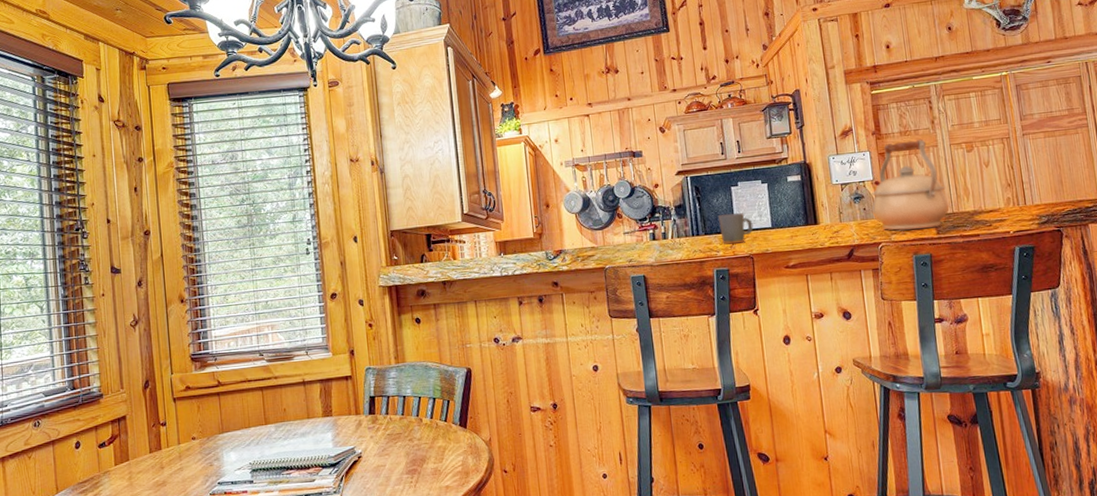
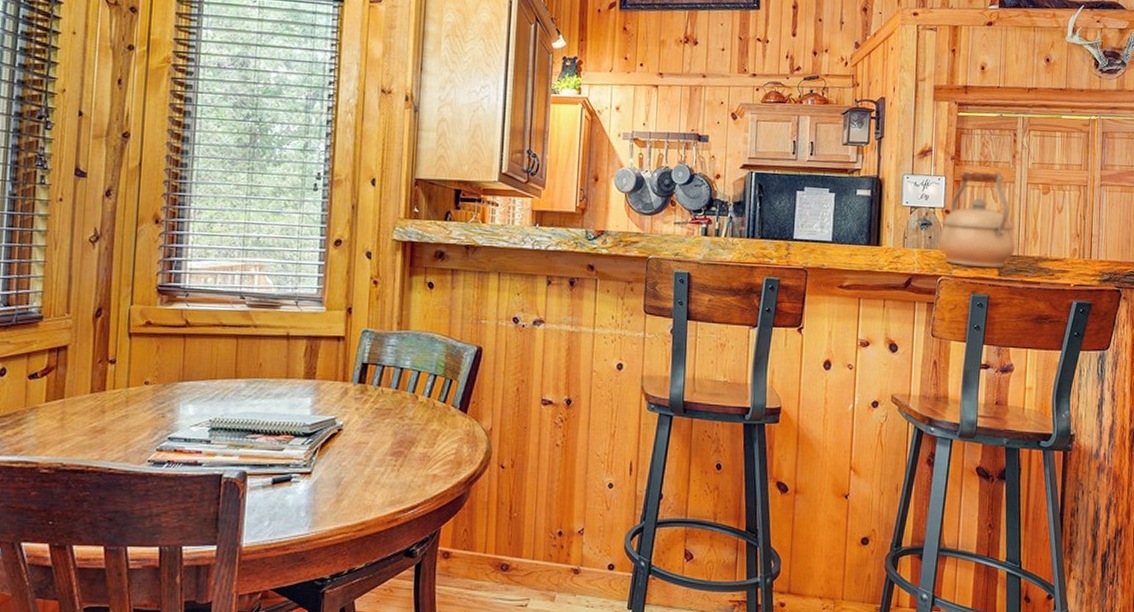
mug: present [718,212,753,244] -> none [777,219,813,253]

